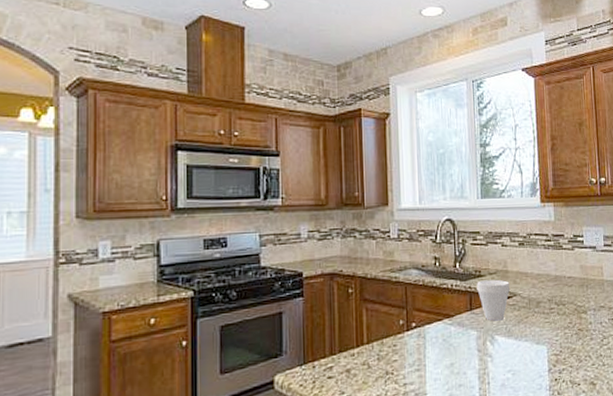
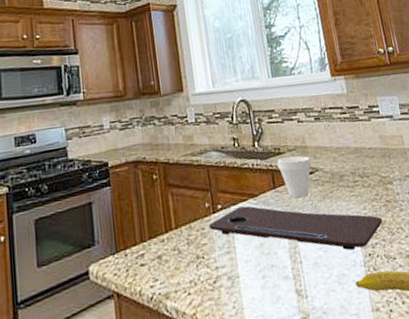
cutting board: none [401,325,573,375] -> present [208,205,383,251]

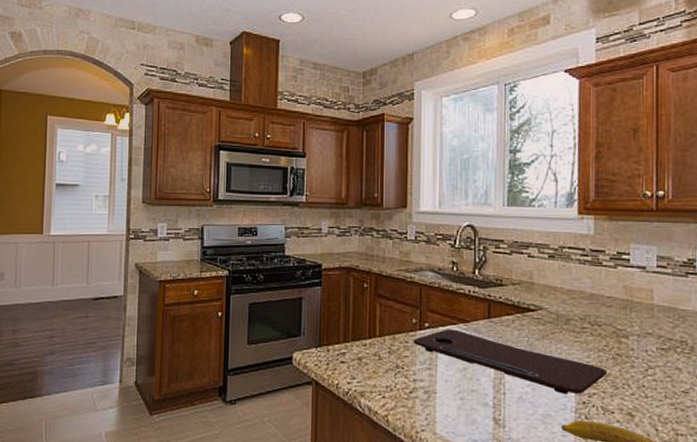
cup: present [277,155,311,198] -> none [497,289,534,333]

